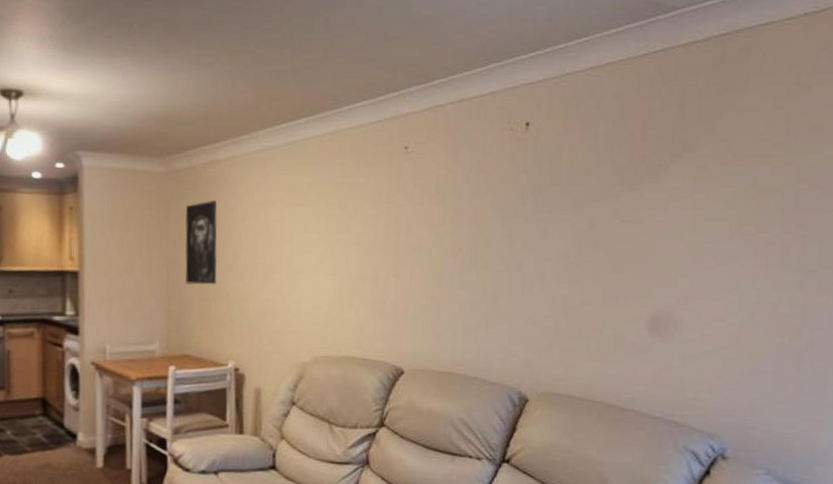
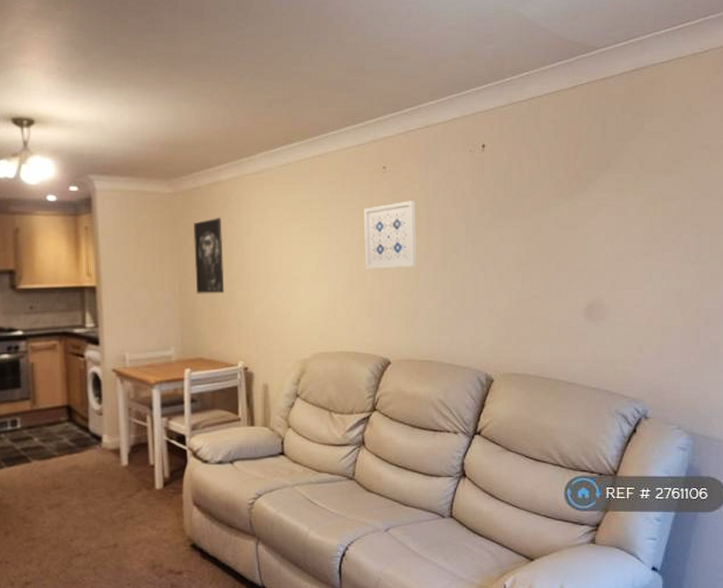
wall art: none [378,186,442,265] -> present [363,201,417,270]

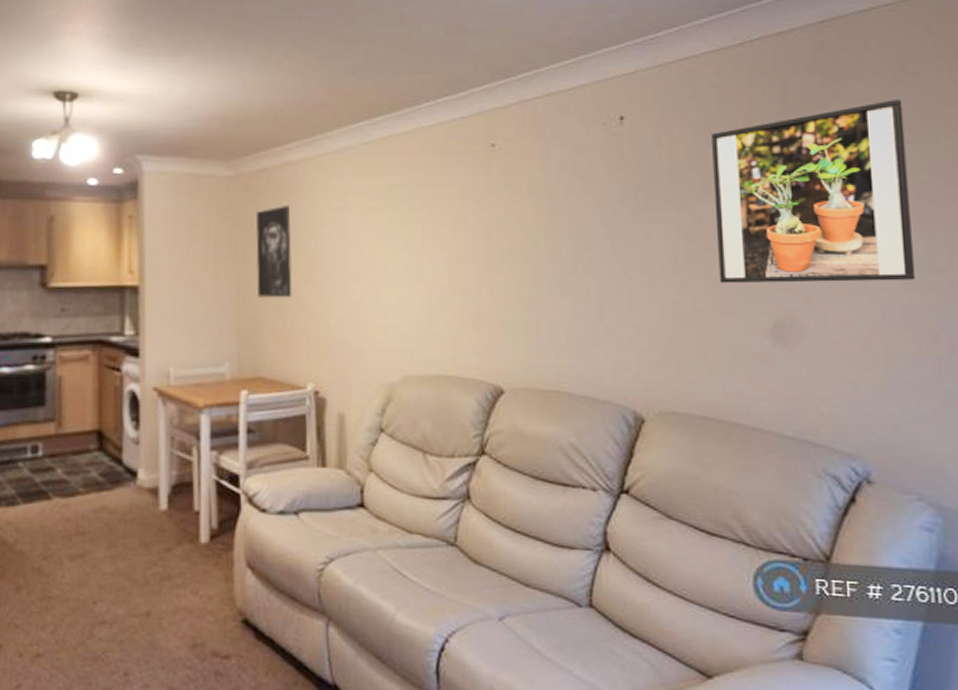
wall art: present [363,201,417,270] -> none [466,186,537,271]
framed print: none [550,133,687,276] -> present [712,100,916,284]

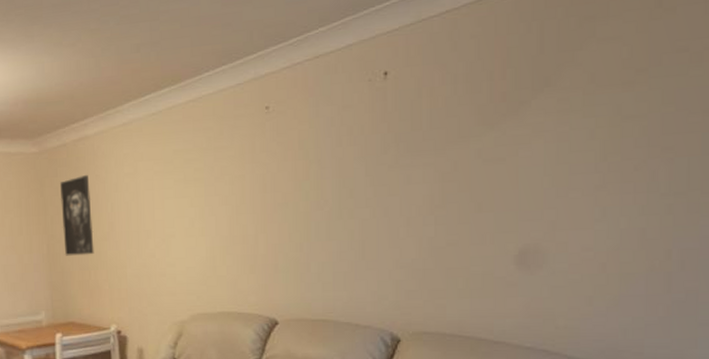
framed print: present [712,100,916,284] -> none [470,35,656,219]

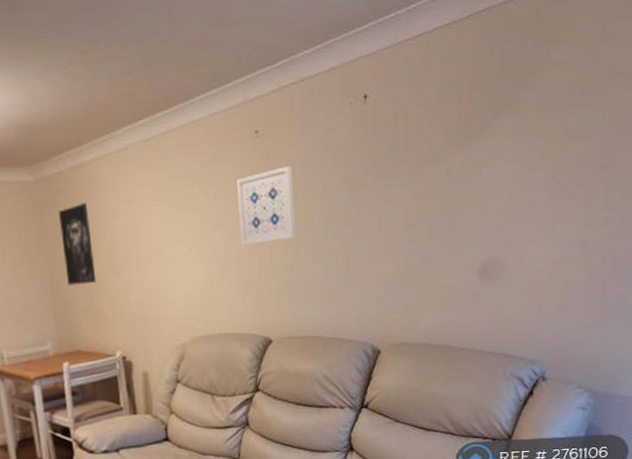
wall art: none [244,142,307,222] -> present [236,166,296,246]

